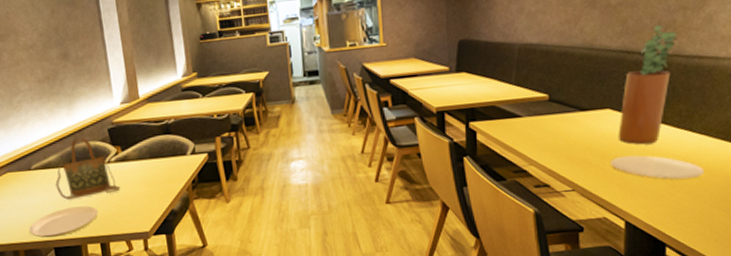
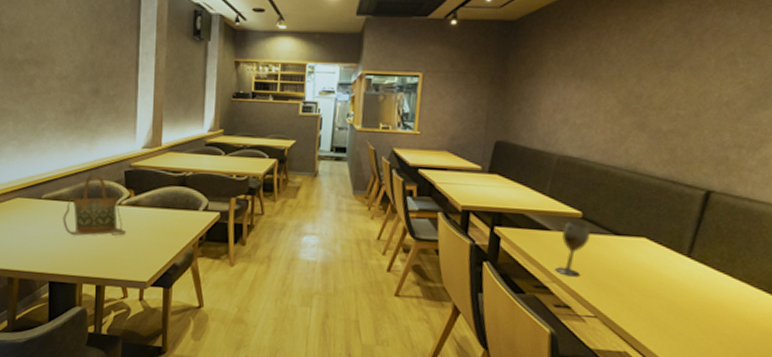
plate: present [29,205,98,238] -> none [28,243,99,271]
wine glass: none [531,104,559,157] -> present [555,221,591,277]
plate: present [609,155,705,180] -> none [638,290,741,328]
vase: present [618,19,677,145] -> none [650,153,728,283]

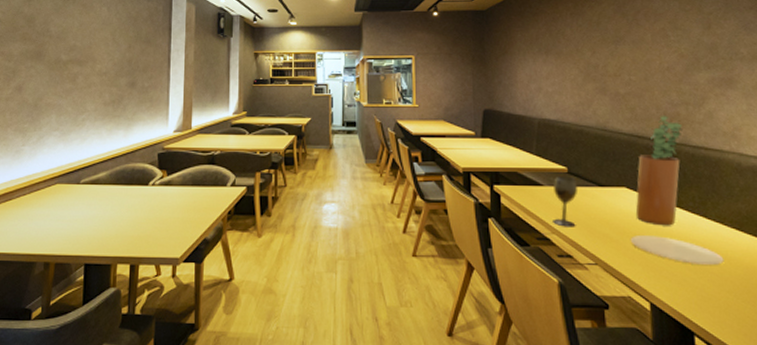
handbag: present [63,175,127,236] -> none [99,159,160,217]
plate: none [638,290,741,328] -> present [630,235,724,266]
vase: none [650,153,728,283] -> present [635,110,682,226]

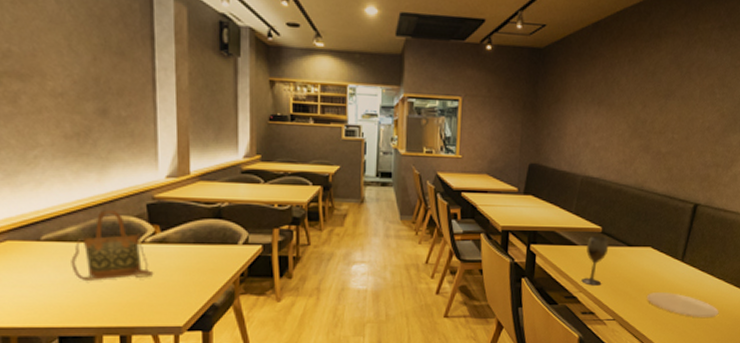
handbag: none [99,159,160,217] -> present [71,210,154,281]
vase: present [635,110,682,226] -> none [655,172,710,283]

